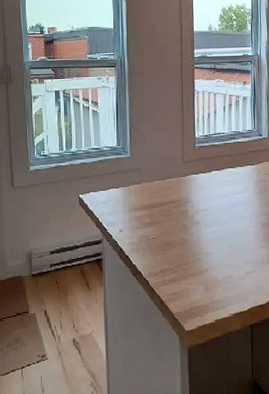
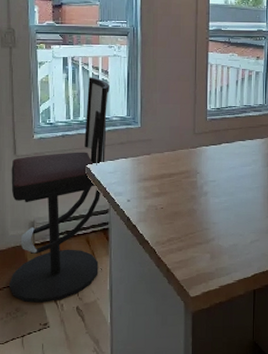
bar stool: none [9,109,99,335] -> present [9,77,110,304]

